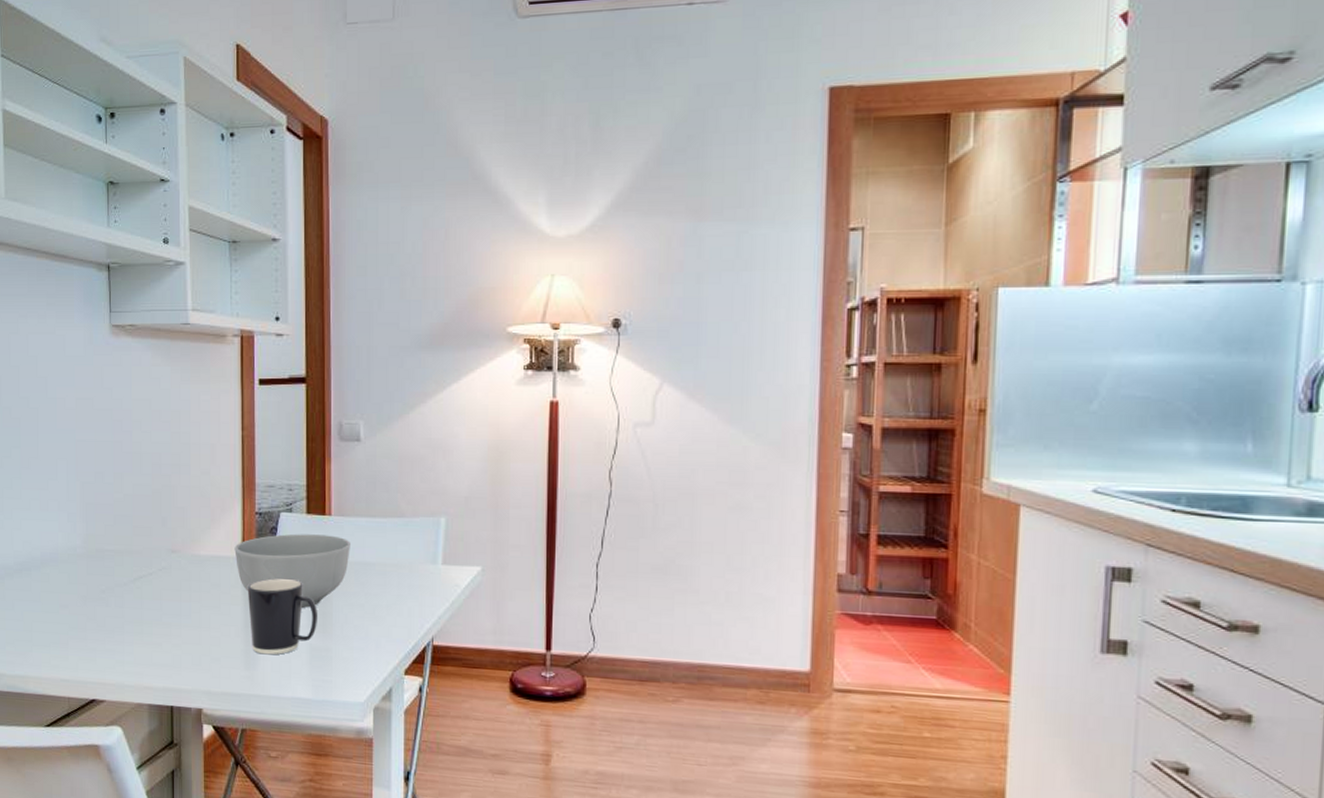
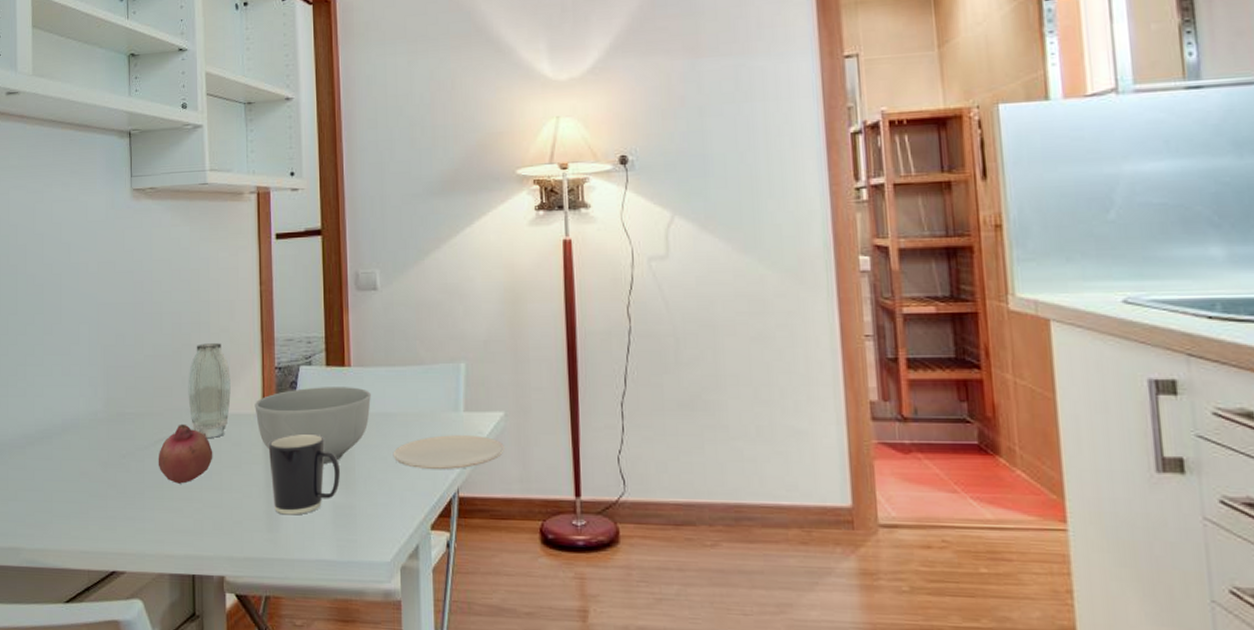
fruit: none [137,563,192,620] -> present [158,424,213,484]
vase: none [168,485,211,578] -> present [188,343,231,438]
plate: none [370,586,480,620] -> present [393,435,505,470]

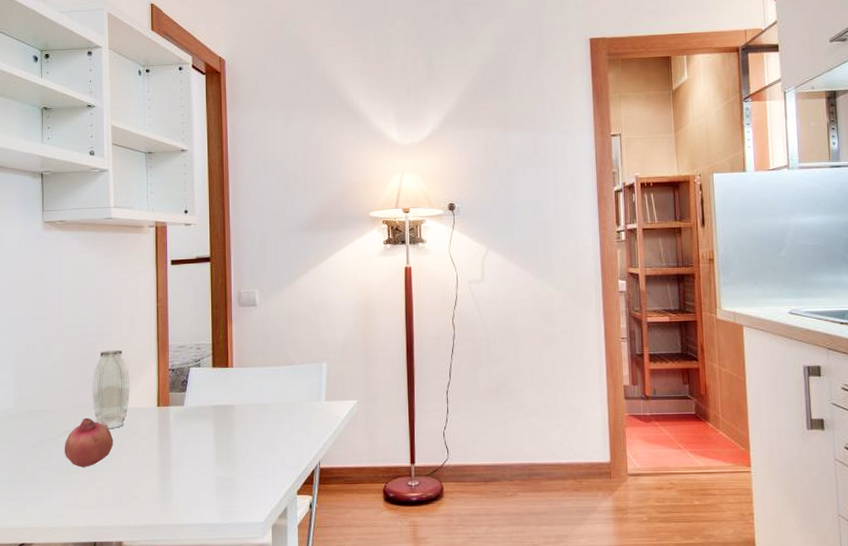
bowl: present [255,387,371,465] -> none [151,384,250,447]
mug: present [268,433,340,515] -> none [162,422,223,489]
plate: present [393,435,505,470] -> none [267,419,357,448]

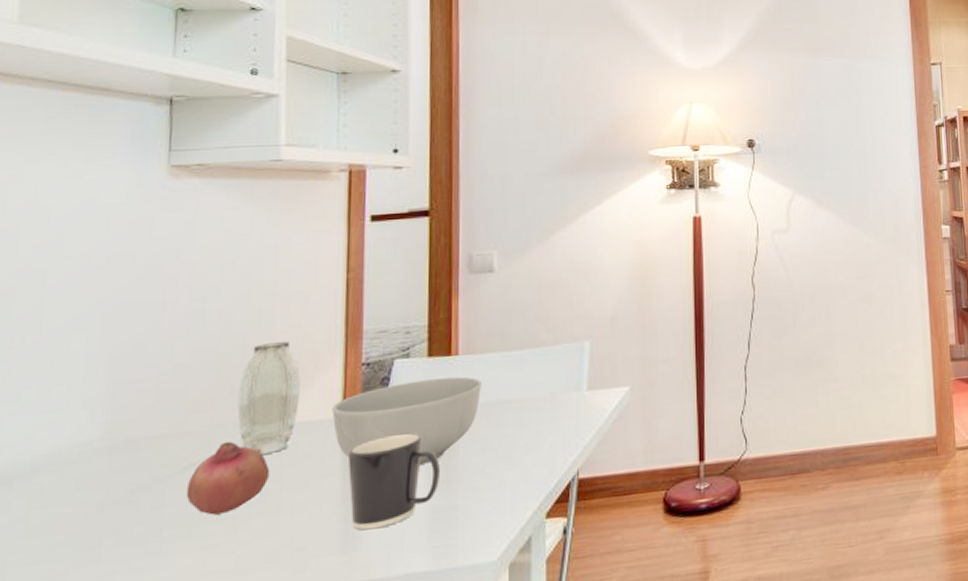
bowl: none [151,384,250,447] -> present [332,377,481,466]
mug: none [162,422,223,489] -> present [347,432,440,531]

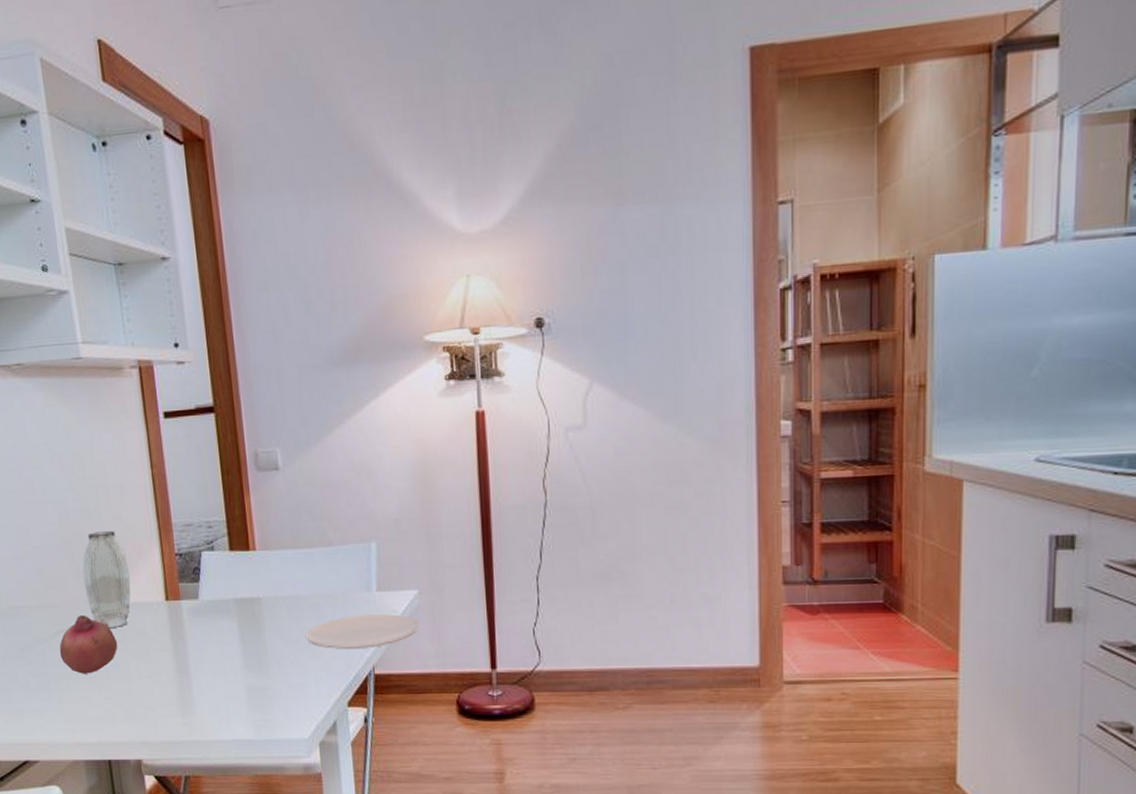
bowl: present [332,377,481,466] -> none [157,571,280,649]
mug: present [347,432,440,531] -> none [174,619,253,699]
plate: none [505,413,629,456] -> present [305,614,419,650]

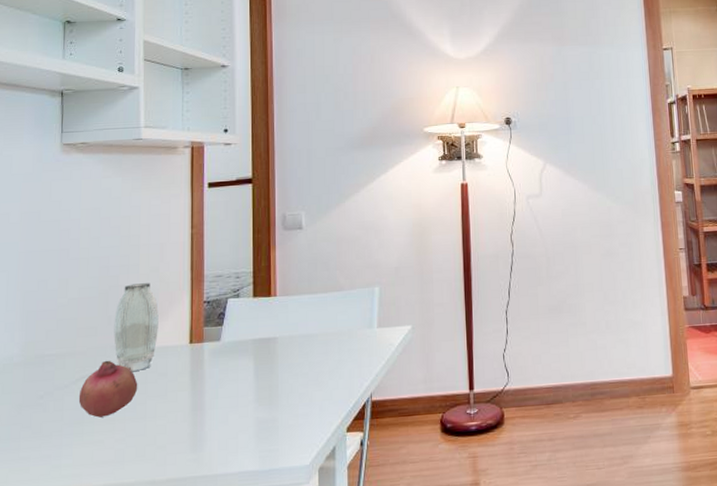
plate: present [305,614,419,650] -> none [313,347,411,381]

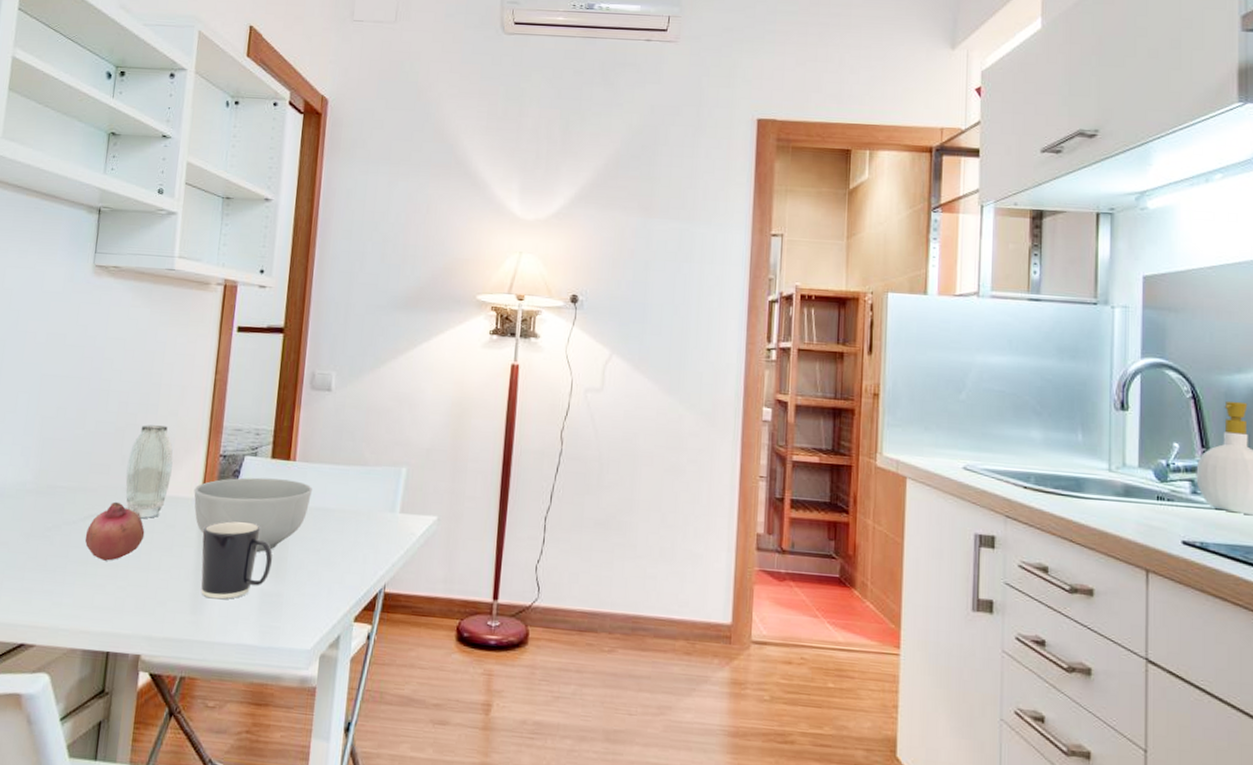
bowl: none [182,314,295,385] -> present [194,477,312,553]
mug: none [194,358,264,435] -> present [201,520,273,600]

